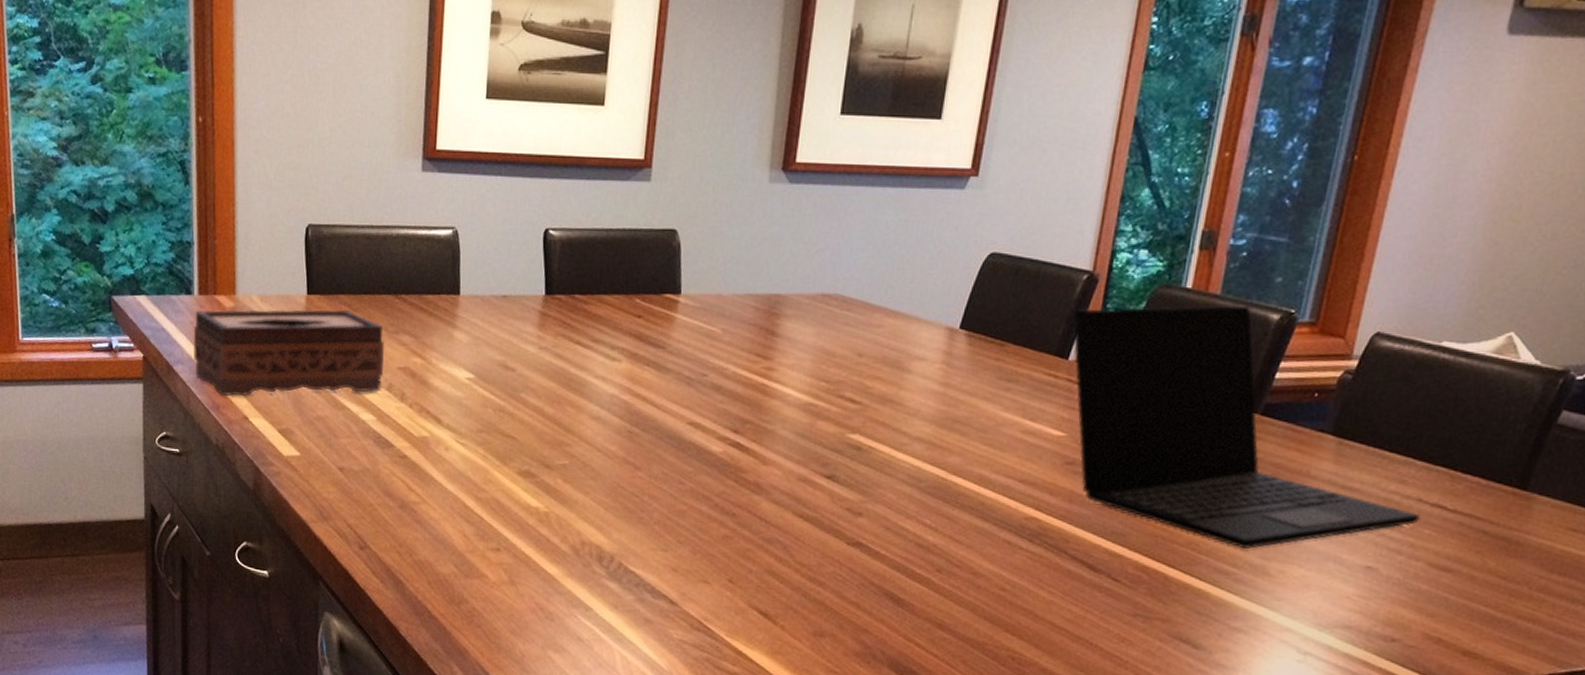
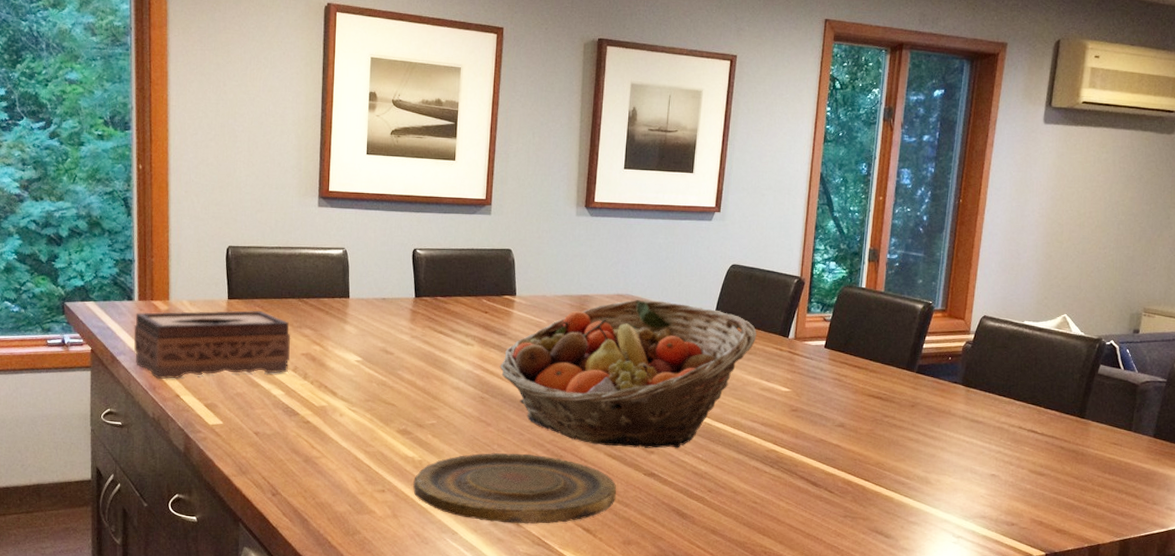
plate: none [536,506,807,603] -> present [413,453,616,524]
fruit basket: none [655,302,1021,510] -> present [499,300,757,448]
laptop: present [1072,305,1420,549] -> none [789,298,1021,465]

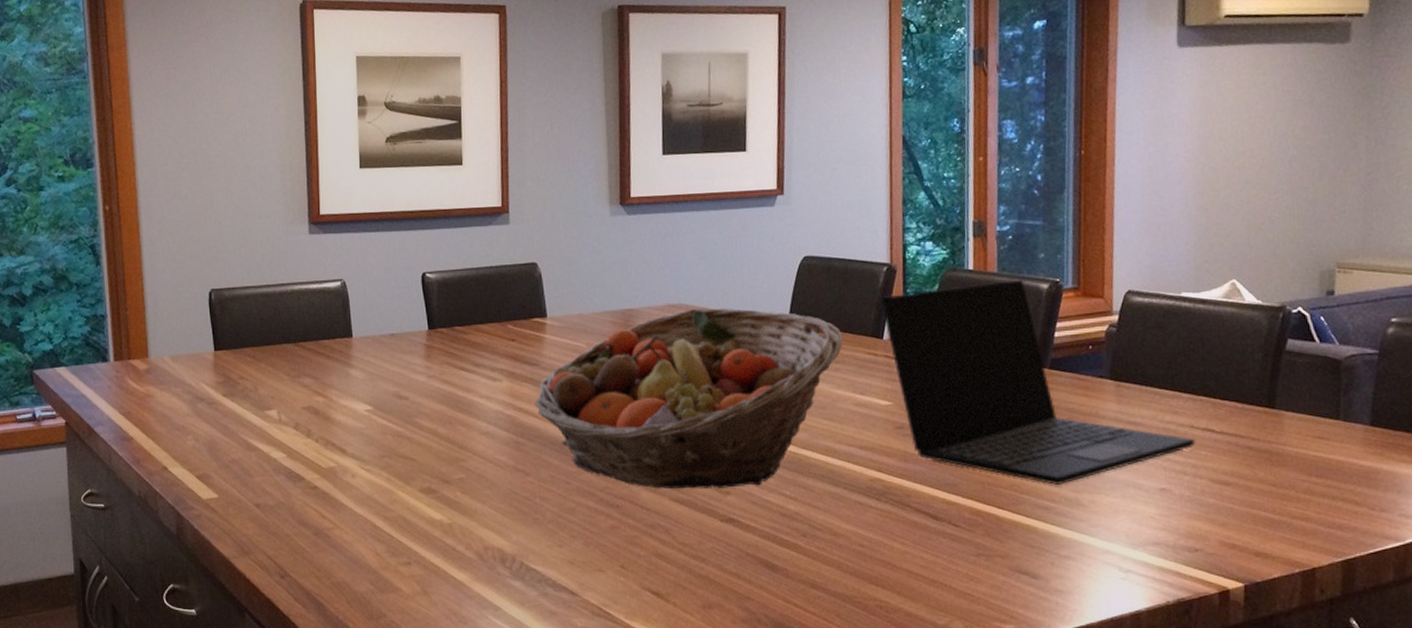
tissue box: present [134,310,291,380] -> none [111,361,289,451]
plate: present [413,453,616,524] -> none [444,505,688,592]
laptop: none [789,298,1021,465] -> present [880,279,1195,485]

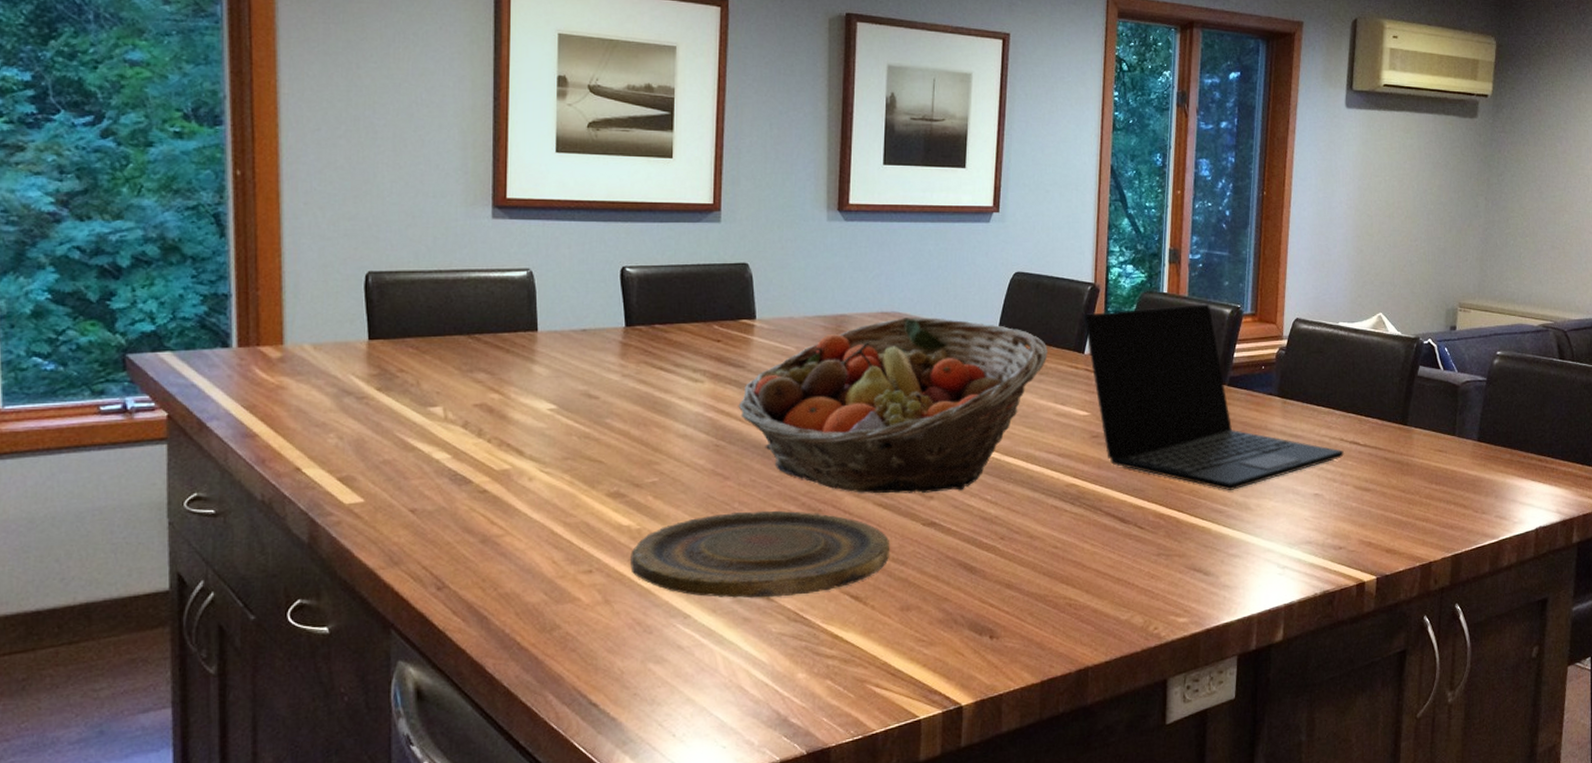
plate: none [444,505,688,592] -> present [630,510,889,598]

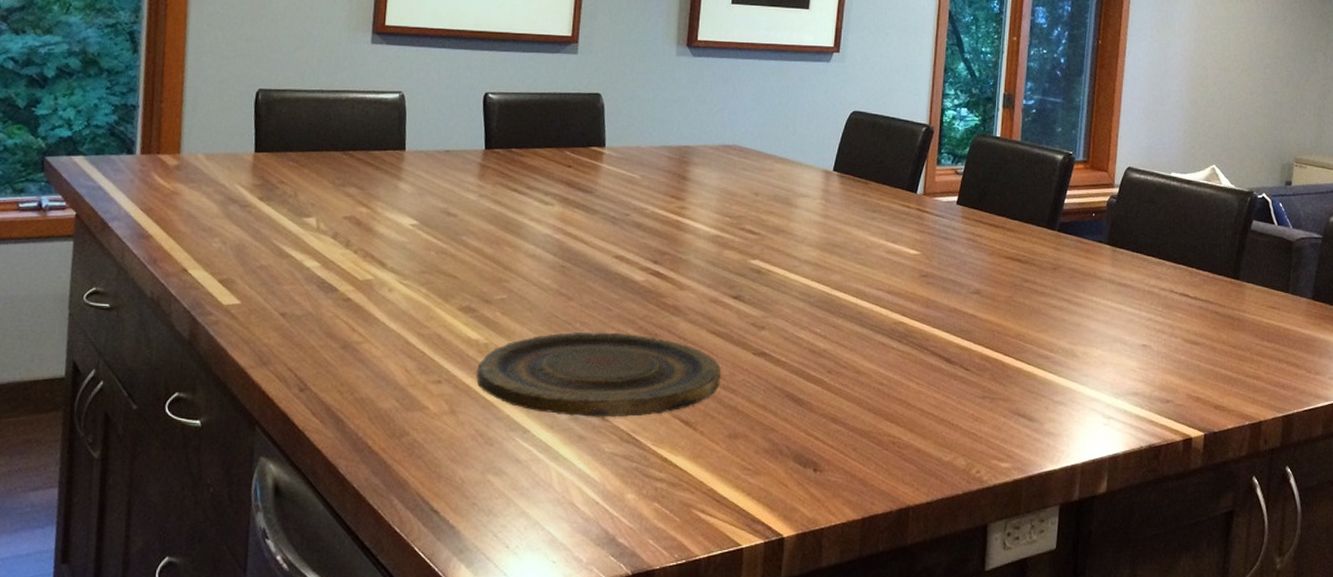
fruit basket: present [738,318,1048,494] -> none [584,151,881,323]
laptop: present [1083,303,1344,490] -> none [917,149,1173,336]

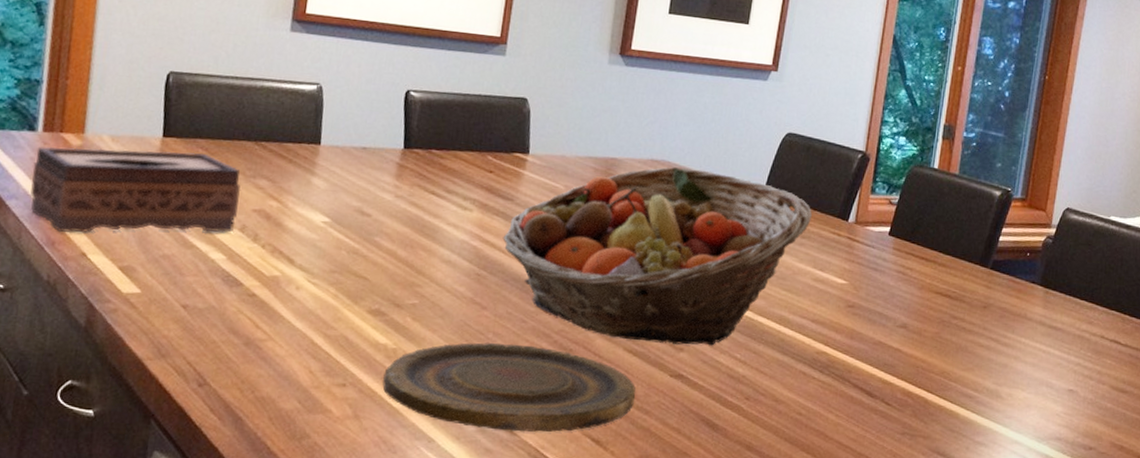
tissue box: none [131,166,332,251] -> present [29,146,241,234]
fruit basket: none [584,151,881,323] -> present [502,167,812,346]

